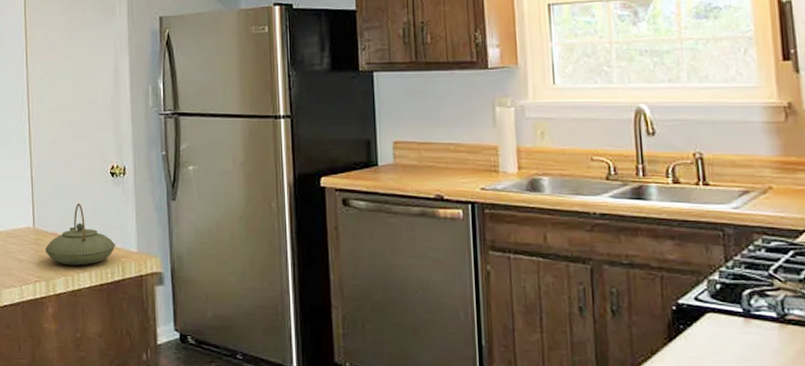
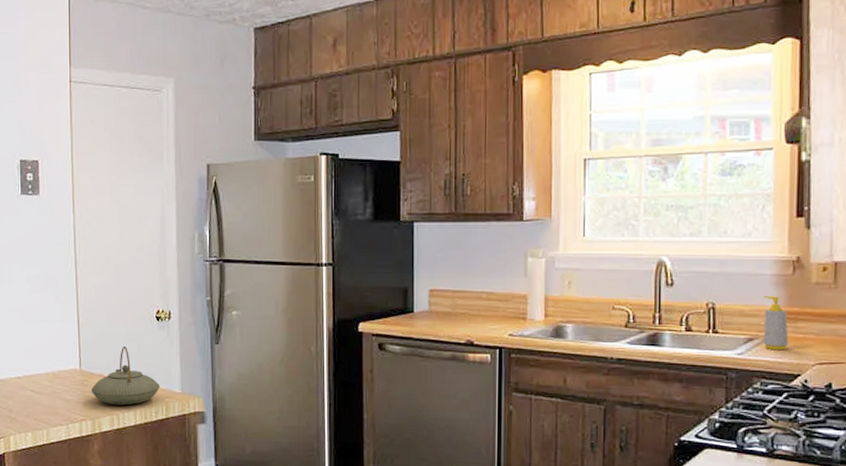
soap bottle: none [755,145,789,203] -> present [763,296,789,349]

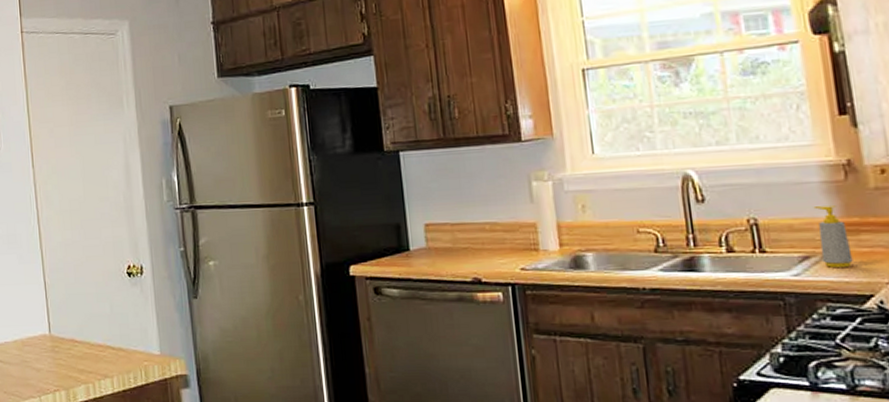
teapot: present [91,346,161,406] -> none [62,307,138,373]

